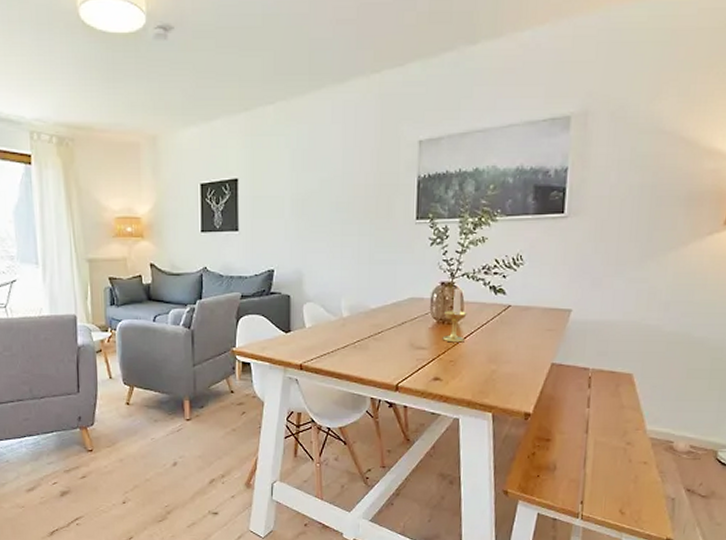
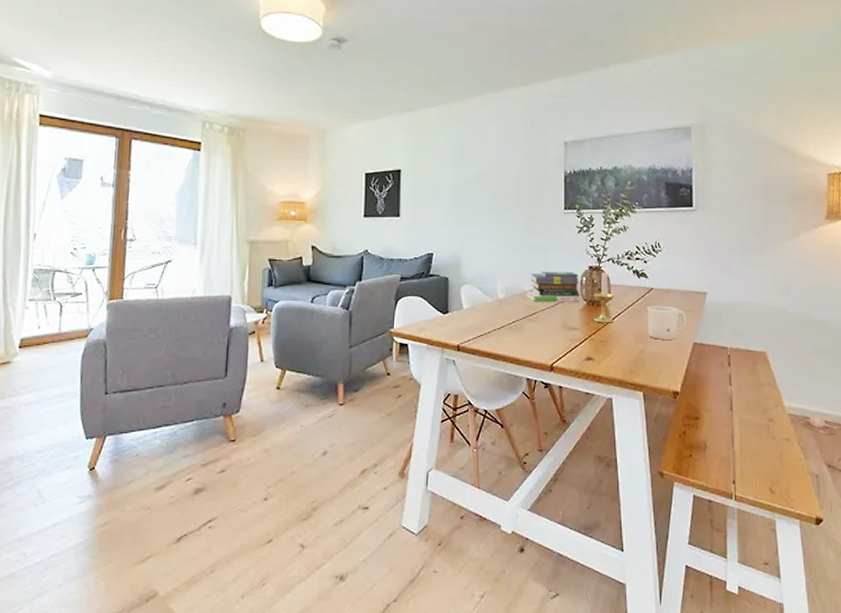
books: none [372,288,429,321] -> present [526,271,579,303]
mug: none [500,324,545,361] -> present [646,305,686,341]

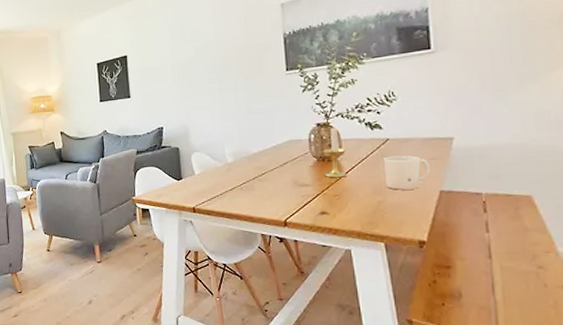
books: present [526,271,579,303] -> none [254,130,309,164]

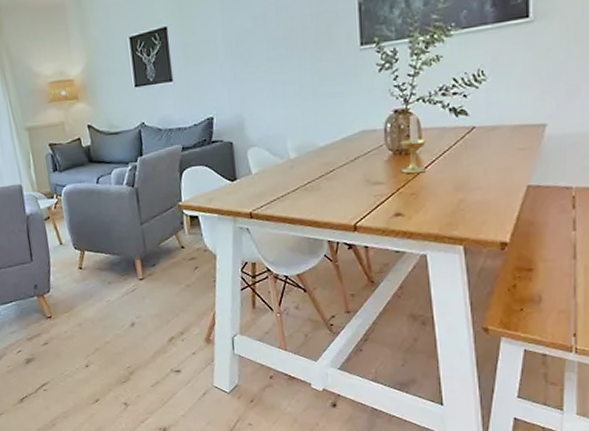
mug: present [383,155,430,191] -> none [467,145,518,187]

